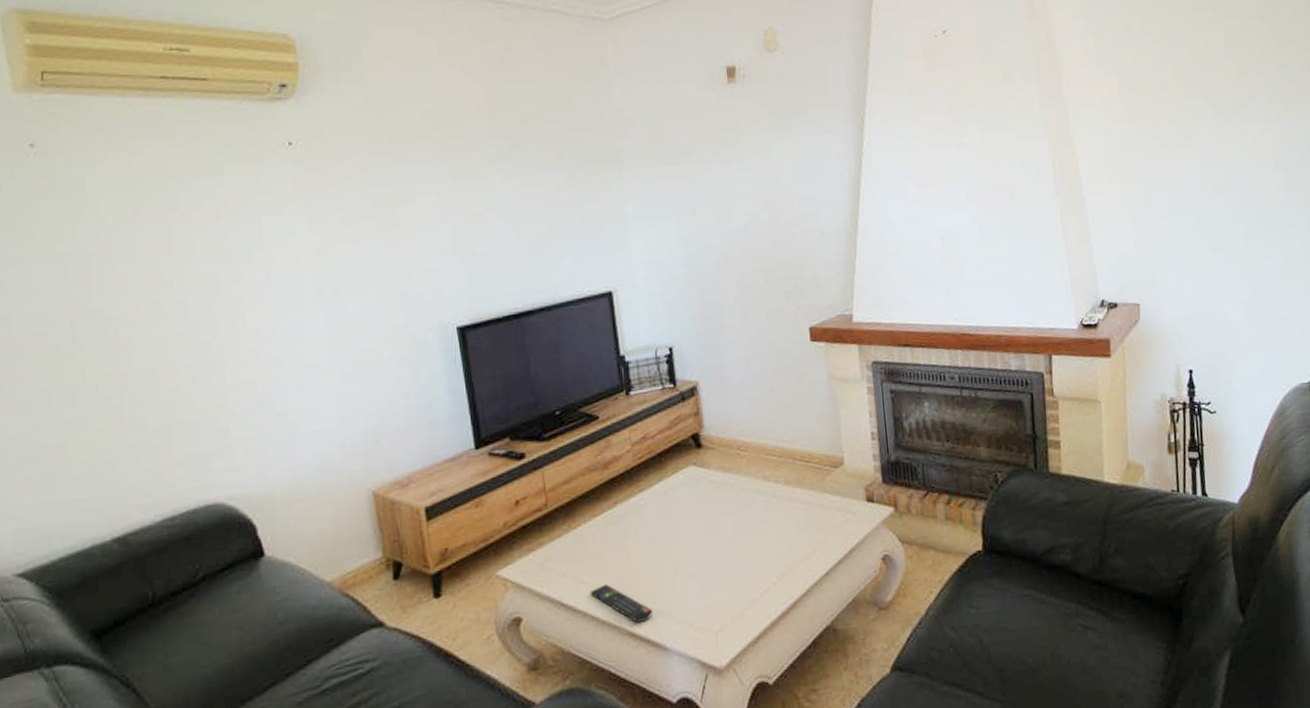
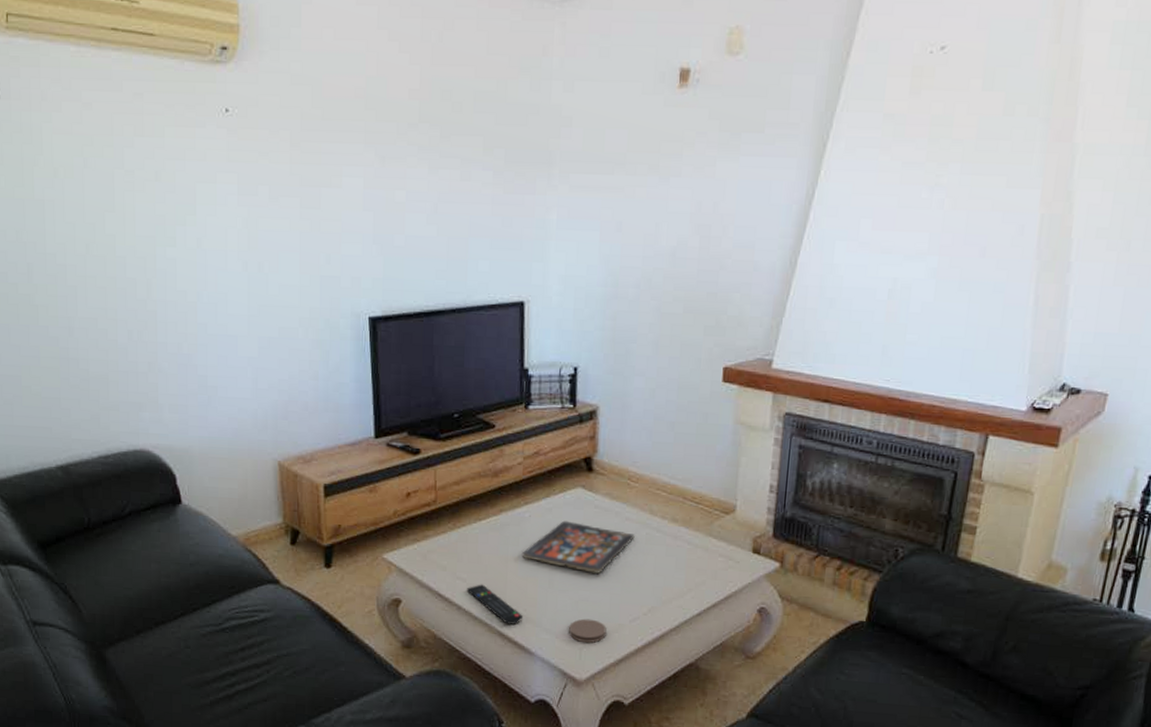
board game: none [642,501,753,551] -> present [521,520,635,574]
coaster: none [701,599,740,626] -> present [569,618,607,643]

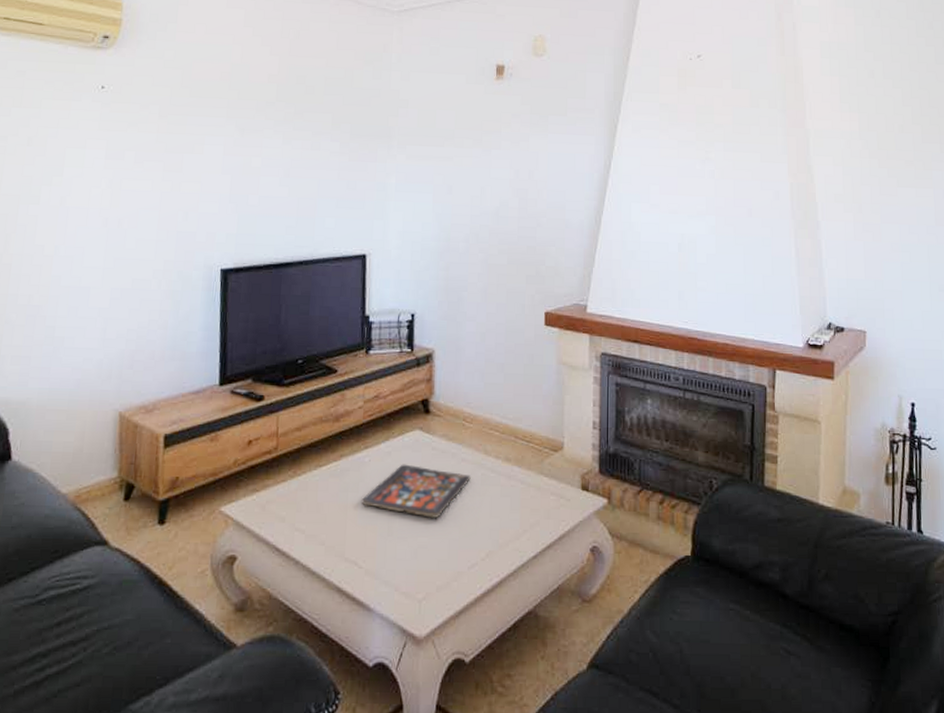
remote control: present [466,584,522,625] -> none [304,535,361,578]
coaster: present [569,618,607,643] -> none [408,568,446,594]

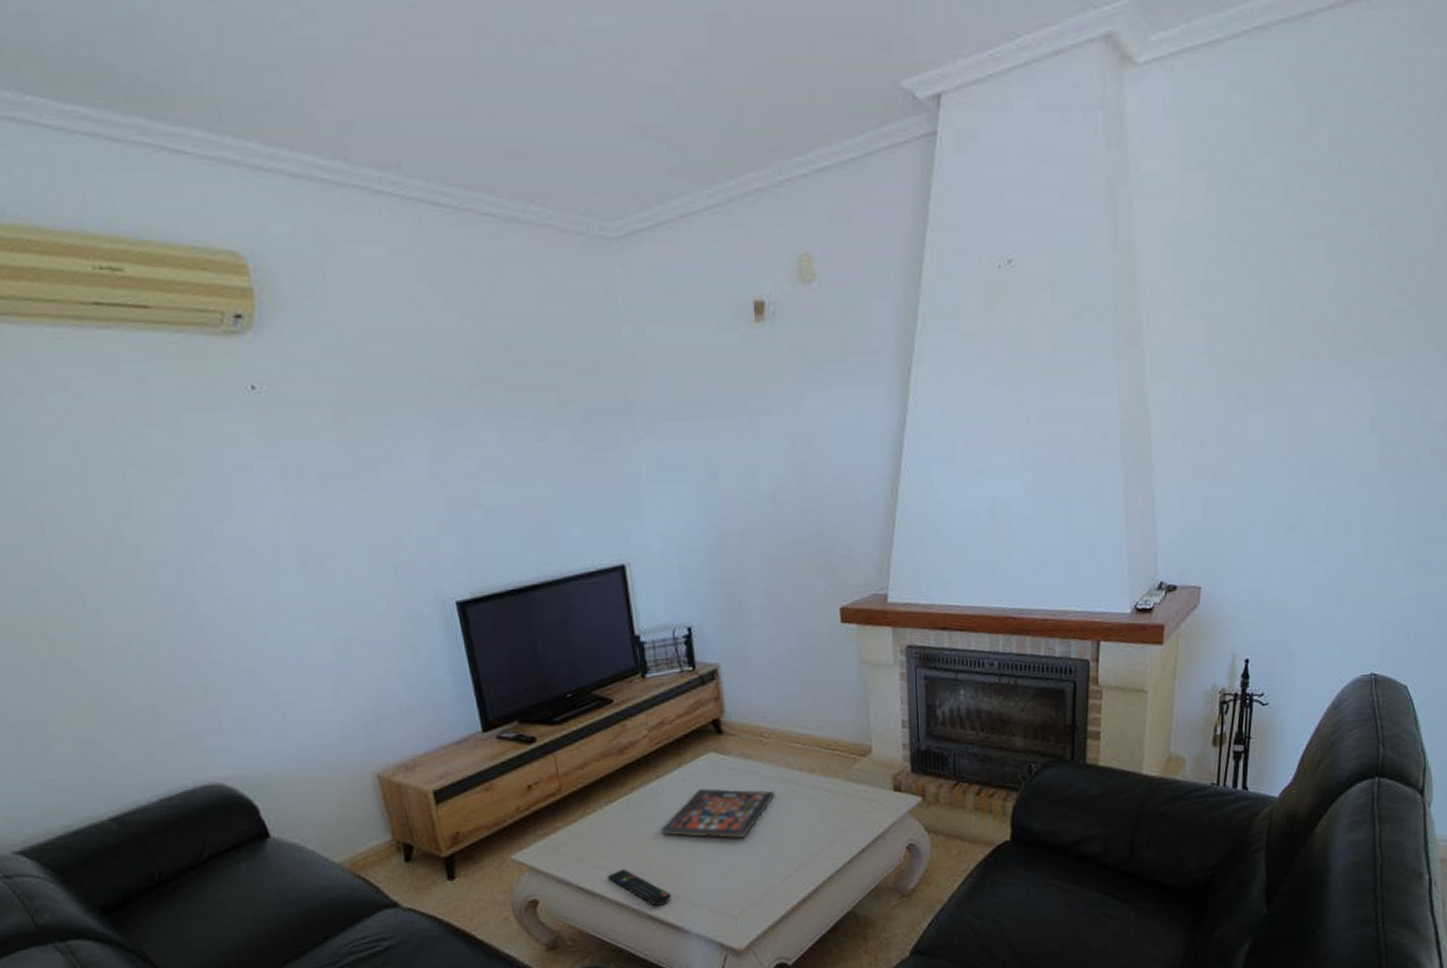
remote control: none [304,535,361,578] -> present [607,869,671,906]

